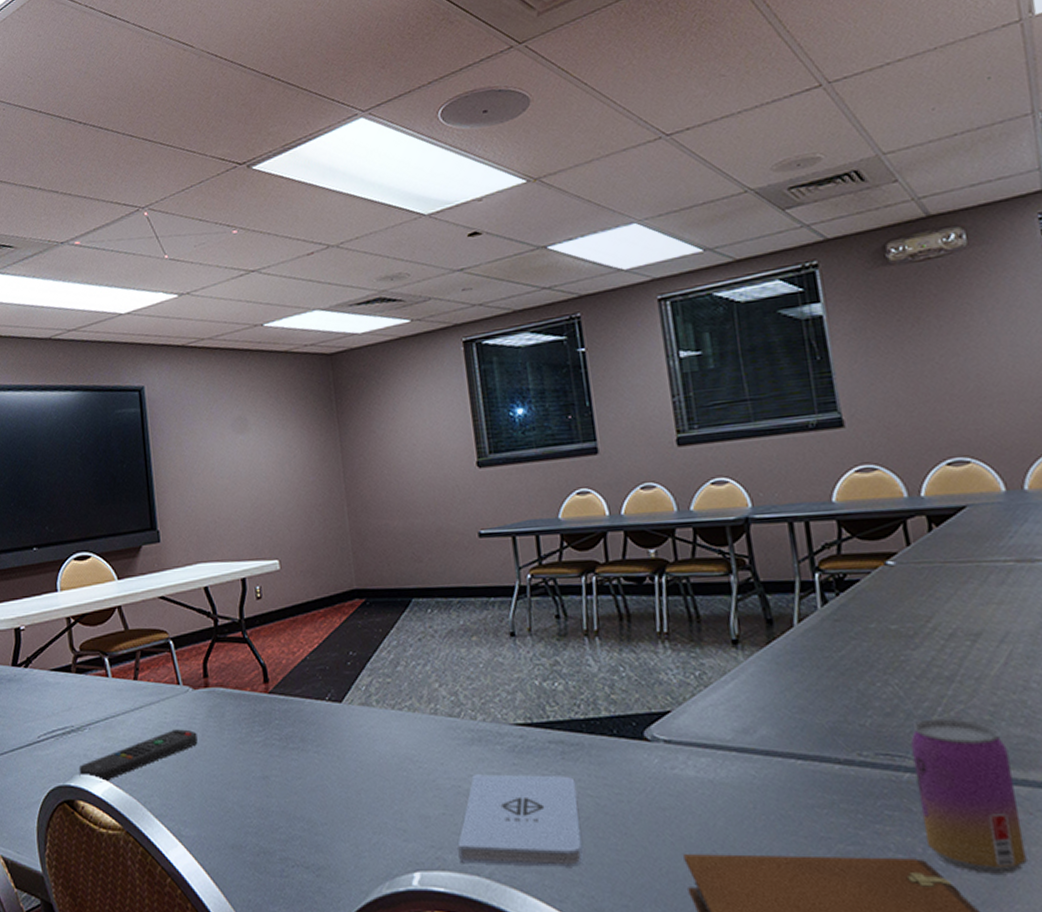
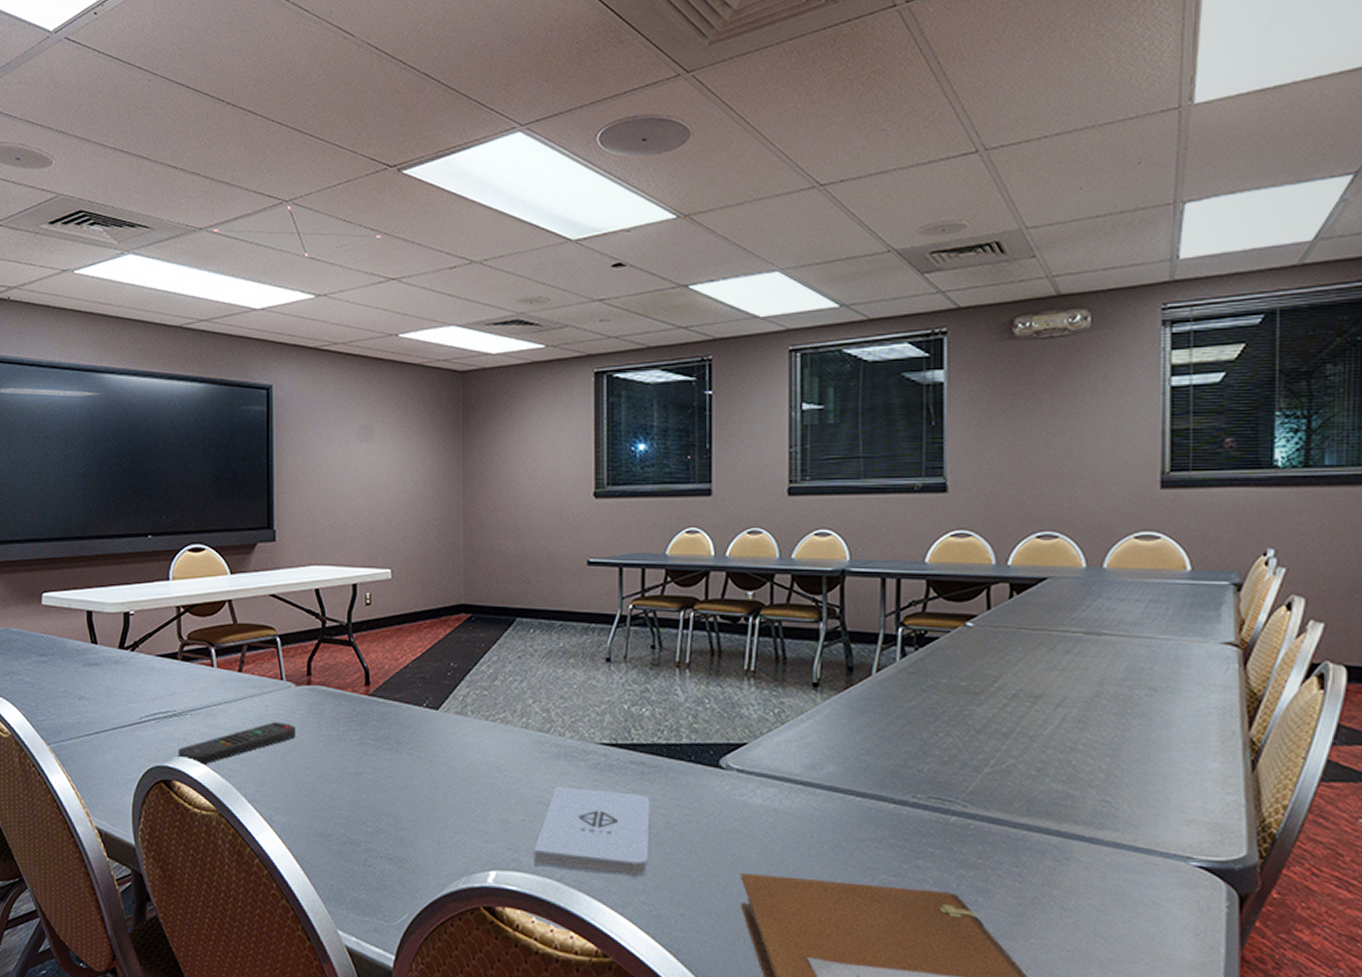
beer can: present [910,718,1027,874] -> none [961,769,1048,912]

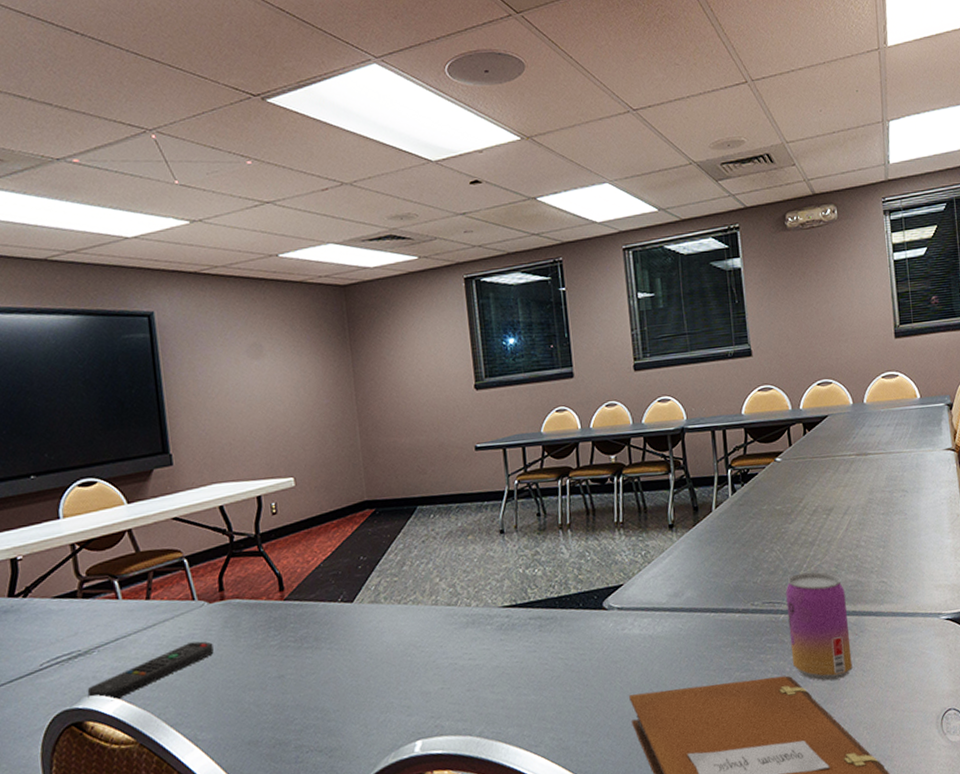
notepad: present [534,787,650,877] -> none [454,644,555,727]
beer can: none [961,769,1048,912] -> present [785,572,853,681]

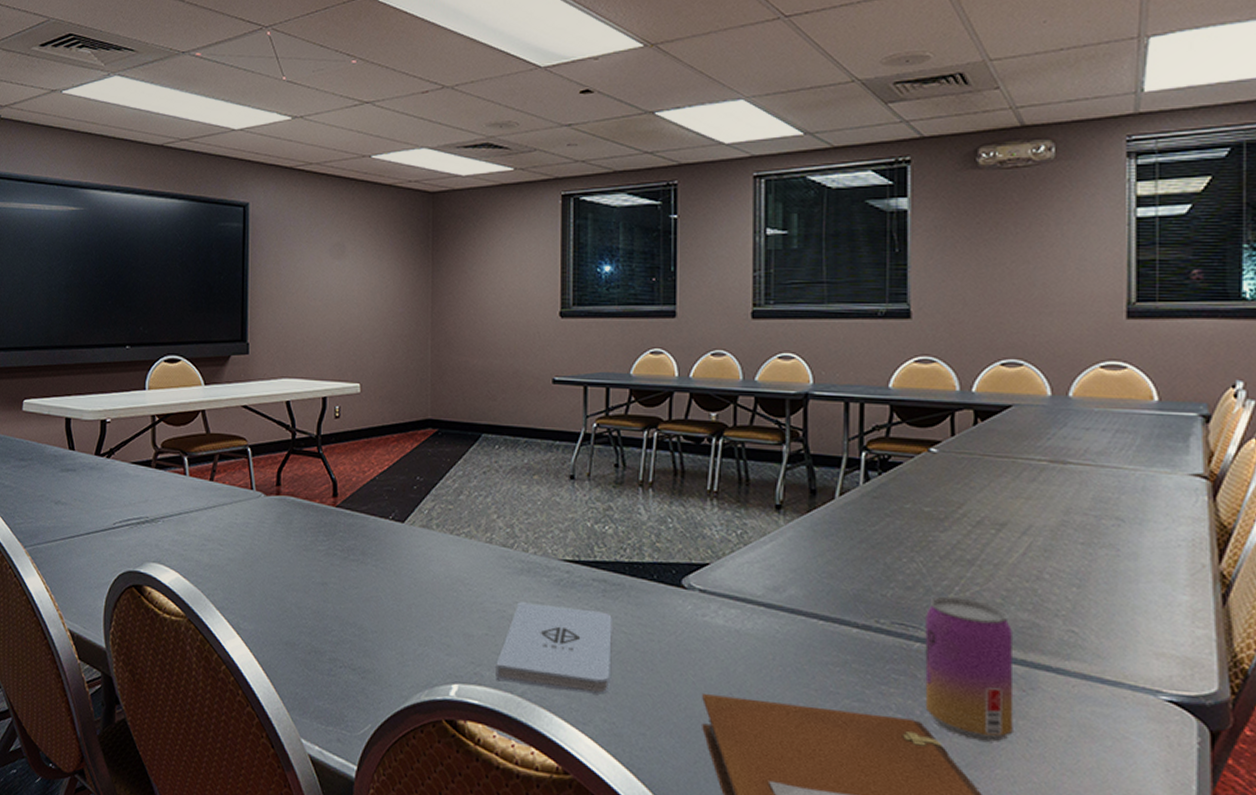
remote control: present [87,641,214,701] -> none [149,530,264,572]
notepad: none [454,644,555,727] -> present [496,602,612,695]

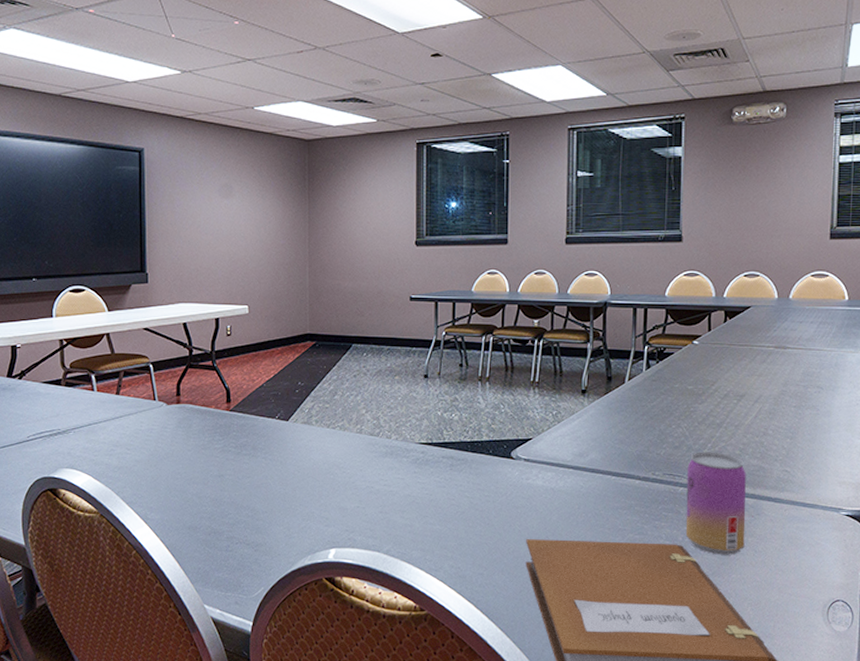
notepad: present [496,602,612,695] -> none [366,479,458,547]

